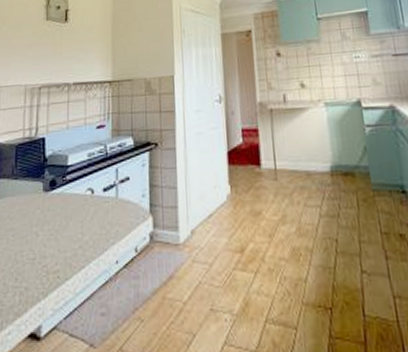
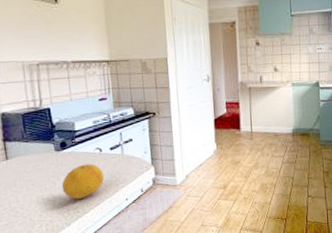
fruit: none [44,209,94,259] -> present [61,164,105,200]

